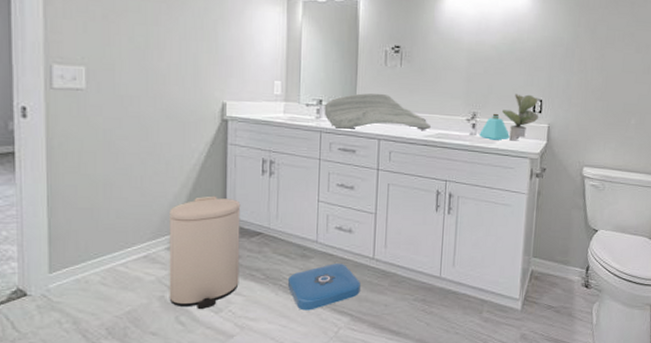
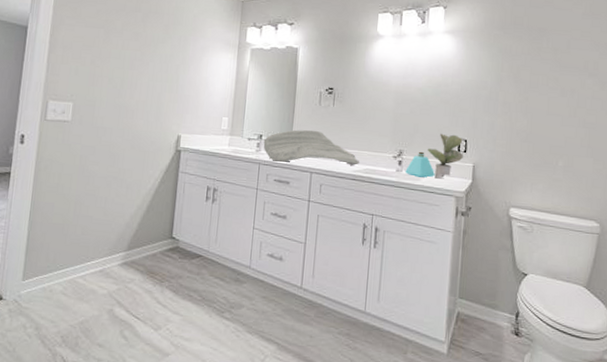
pedal bin: present [169,195,241,310] -> none [117,218,186,326]
scale: present [288,264,360,311] -> none [221,290,288,336]

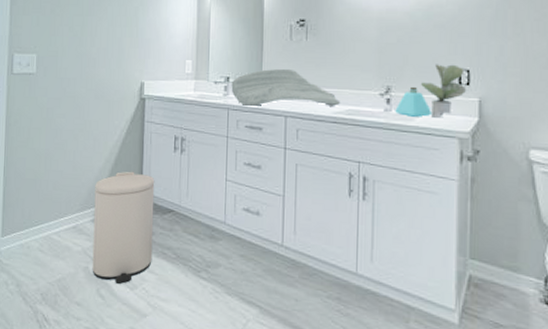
pedal bin: none [117,218,186,326] -> present [92,171,155,285]

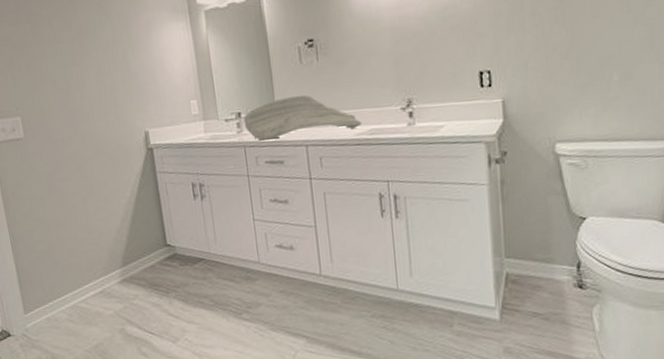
pedal bin: present [92,171,155,285] -> none [115,226,190,340]
perfume bottle: present [395,86,431,117] -> none [419,95,456,127]
potted plant: present [421,64,466,118] -> none [443,67,488,125]

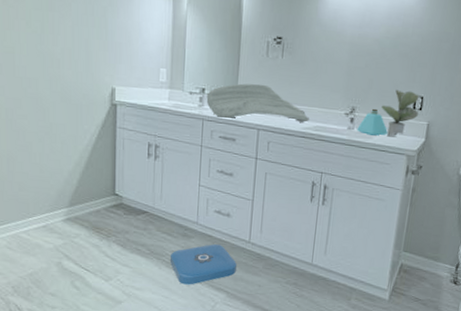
scale: none [237,283,312,335] -> present [170,244,237,285]
perfume bottle: none [419,95,456,127] -> present [357,108,388,135]
potted plant: none [443,67,488,125] -> present [382,89,420,137]

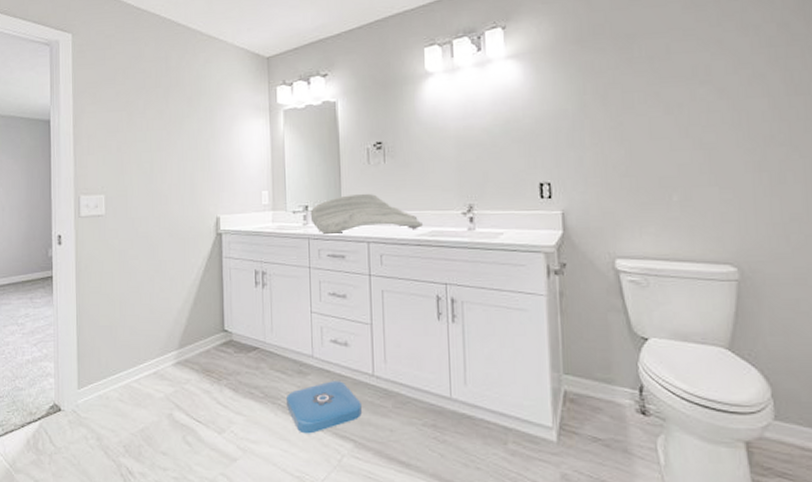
perfume bottle: present [357,108,388,135] -> none [479,203,515,234]
potted plant: present [382,89,420,137] -> none [503,178,548,233]

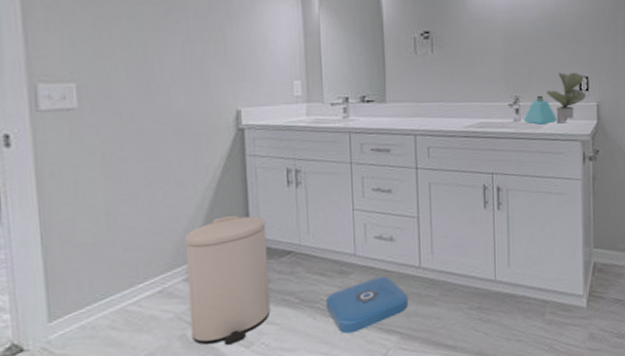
pedal bin: none [174,310,239,430] -> present [185,214,271,346]
towel: present [310,193,423,235] -> none [351,84,470,128]
perfume bottle: none [479,203,515,234] -> present [524,95,557,125]
potted plant: none [503,178,548,233] -> present [547,72,586,124]

